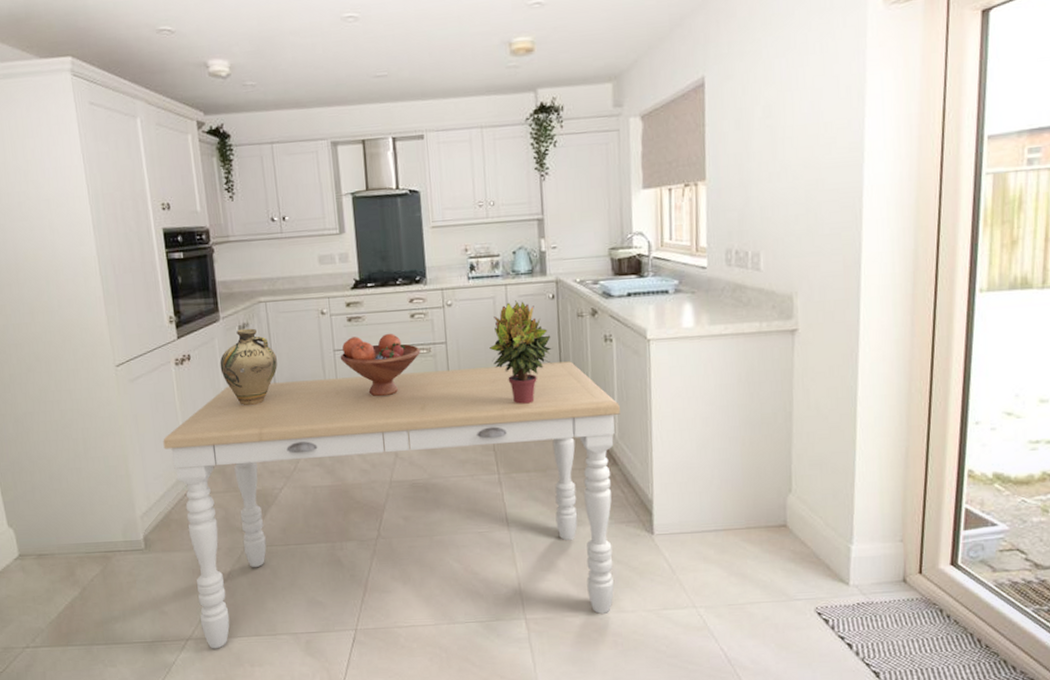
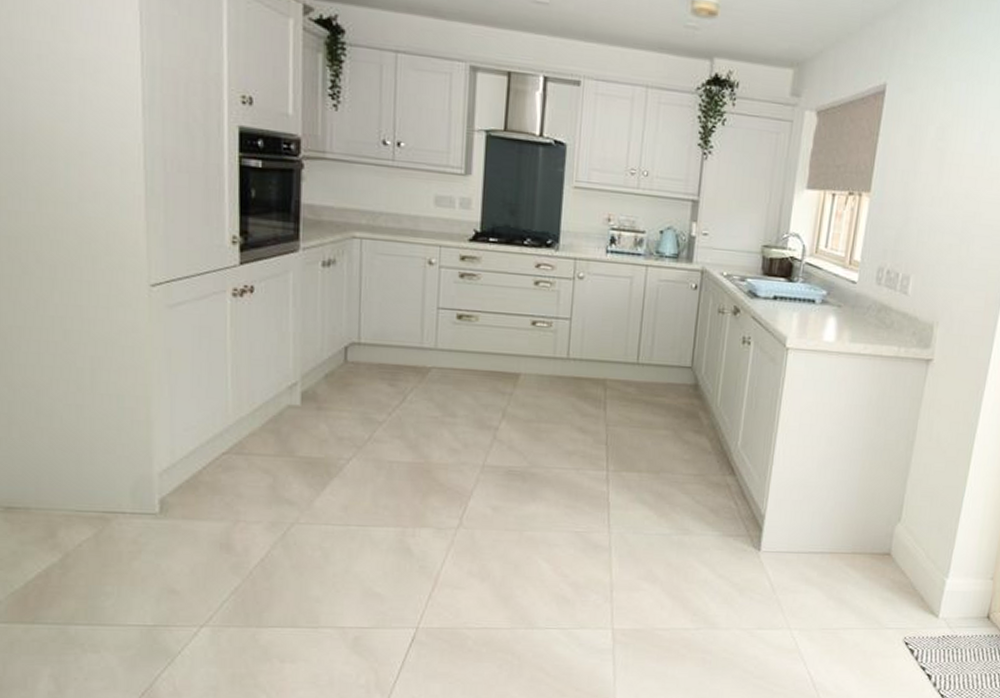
dining table: present [163,361,620,649] -> none [202,331,747,640]
jug: present [220,328,278,405] -> none [291,265,366,358]
fruit bowl: present [340,333,421,397] -> none [444,296,540,370]
potted plant: present [489,300,552,404] -> none [618,284,687,399]

